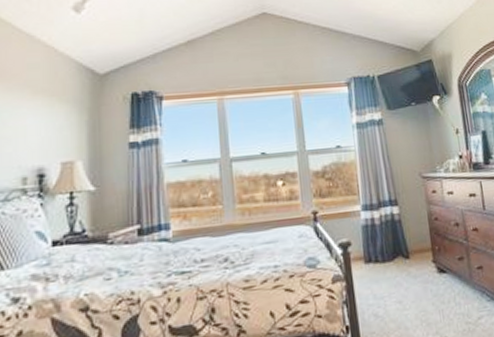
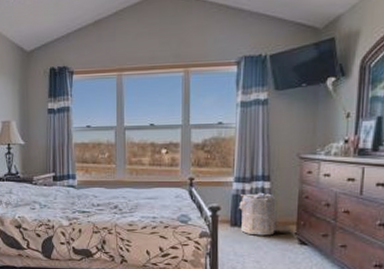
laundry hamper: none [370,219,412,271] -> present [239,192,276,236]

